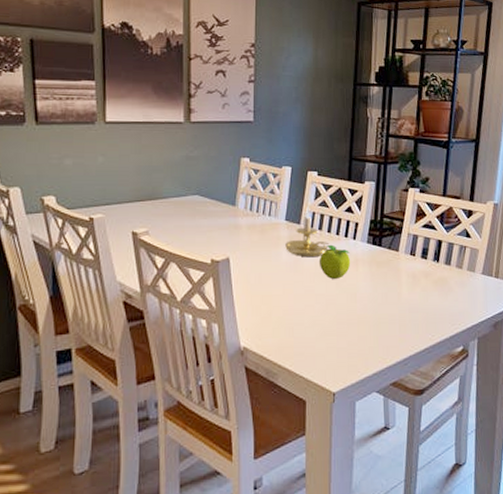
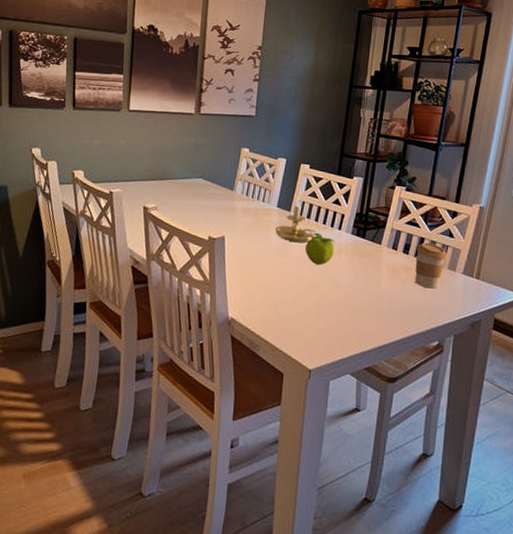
coffee cup: none [434,245,466,293] -> present [415,242,448,289]

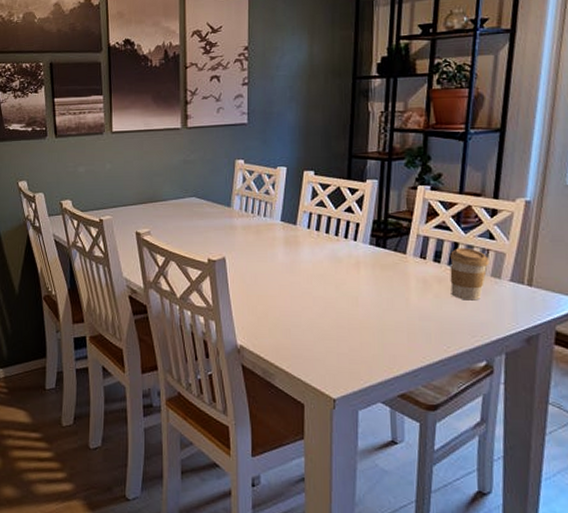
candle holder: present [275,195,315,243] -> none [281,205,327,259]
fruit: present [305,232,335,265] -> none [316,245,352,281]

